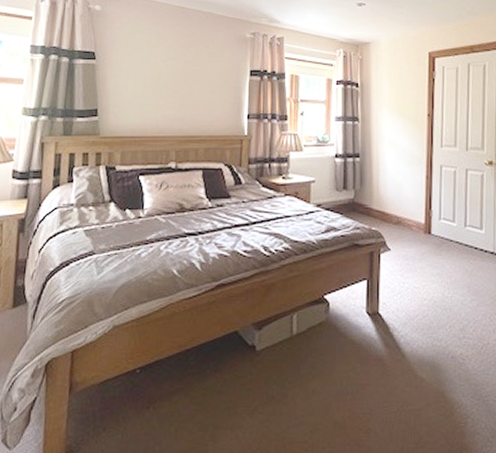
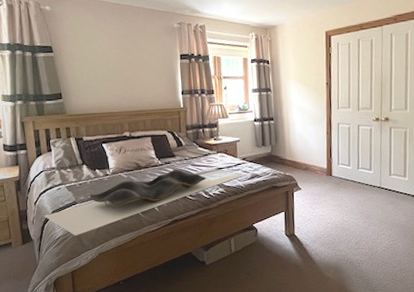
throw blanket: none [48,214,319,299] -> present [44,167,246,236]

